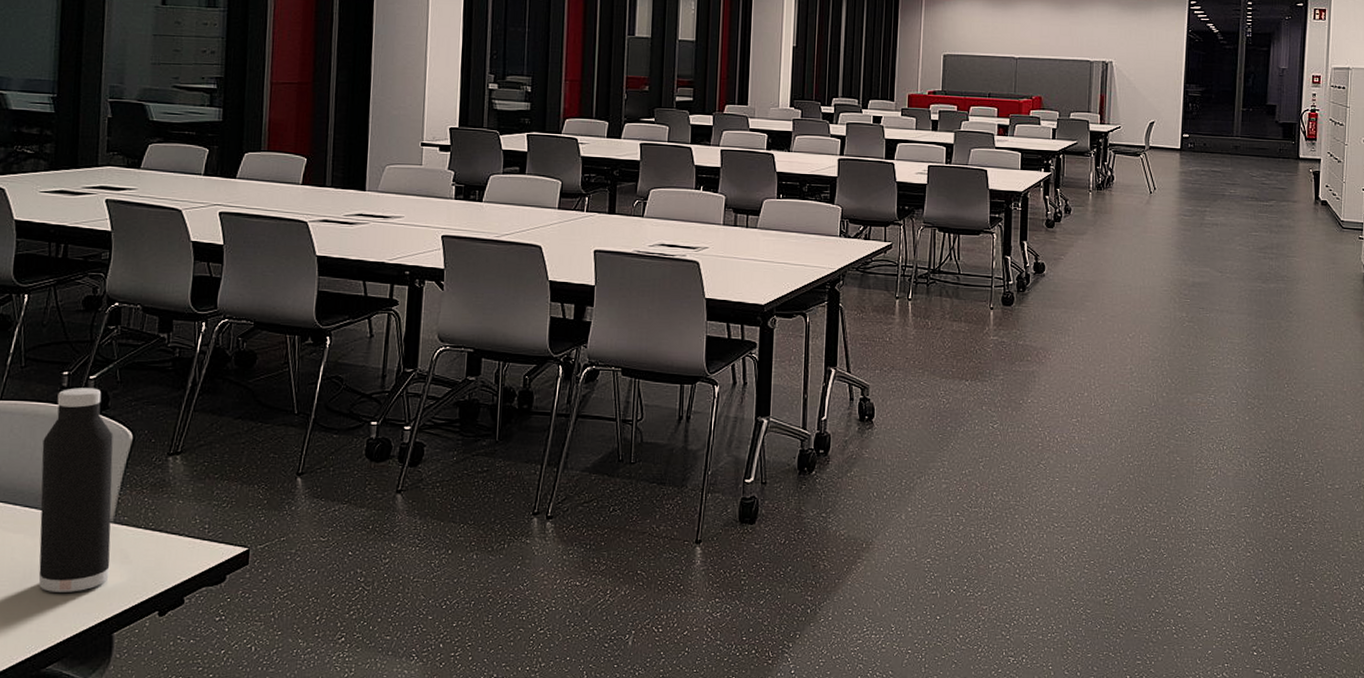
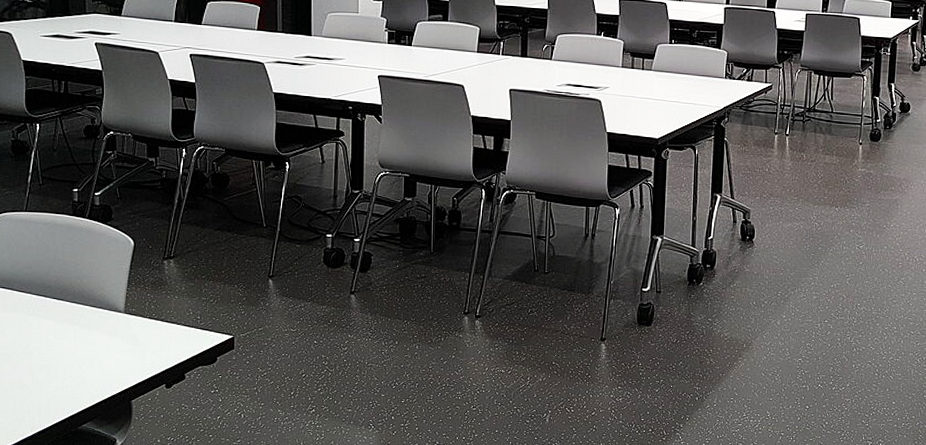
water bottle: present [38,388,114,592] -> none [62,202,124,368]

